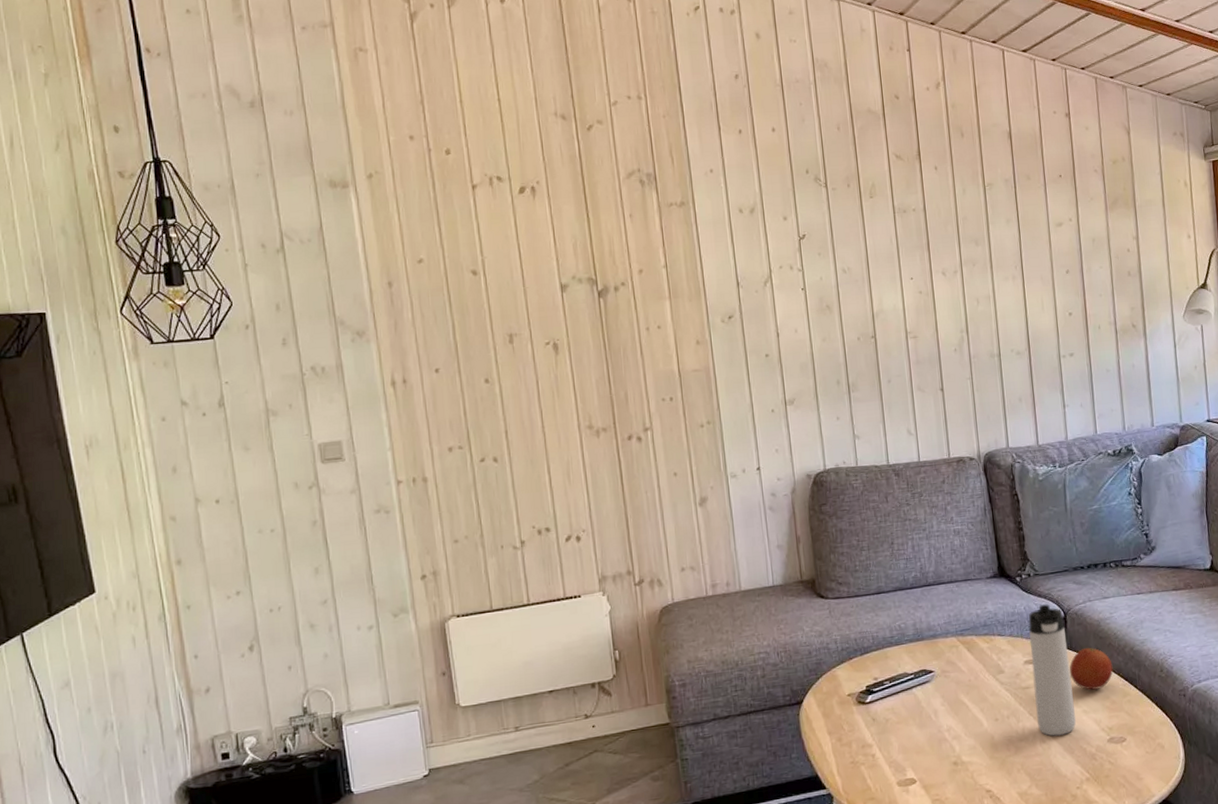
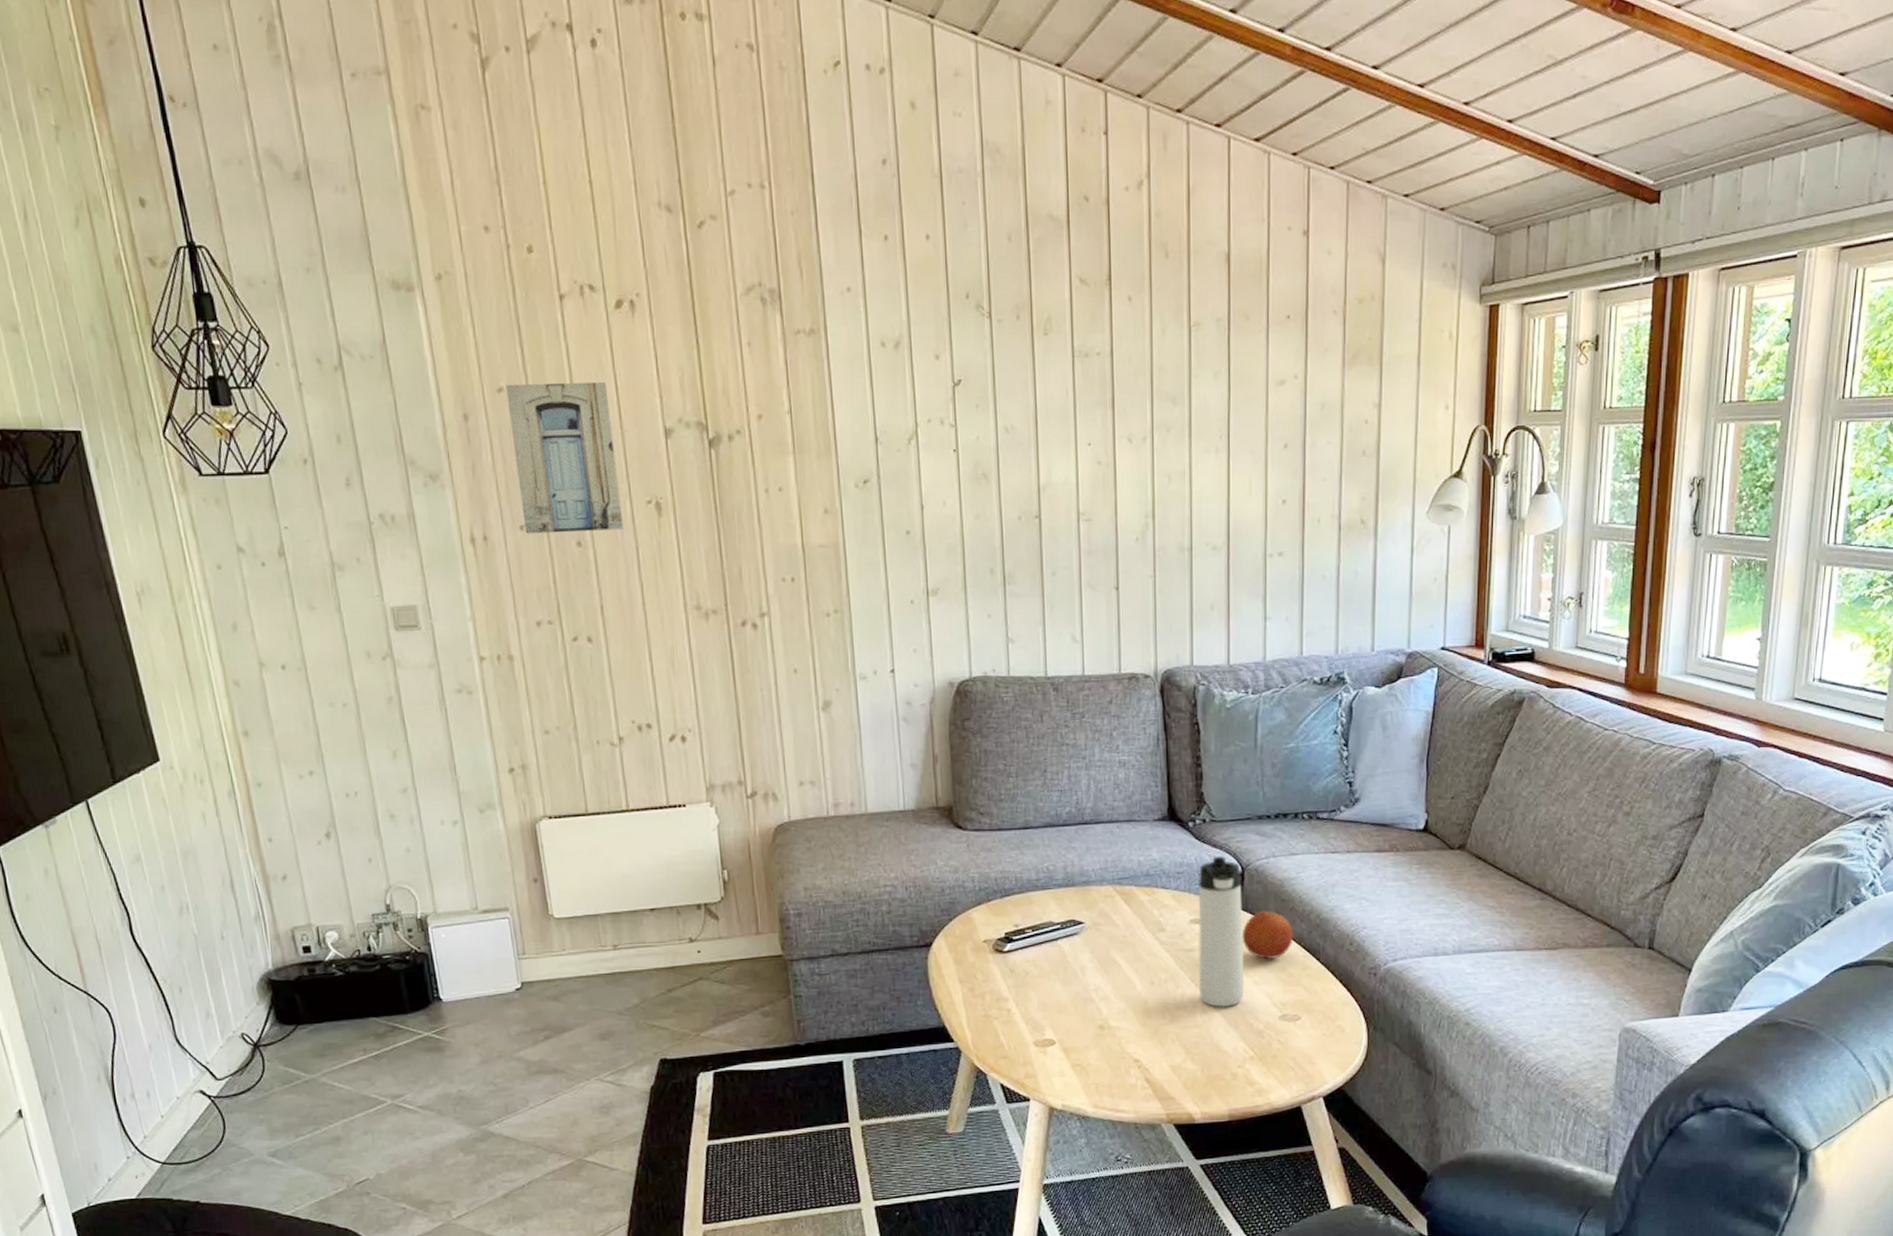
wall art: none [425,250,525,376] -> present [506,381,623,534]

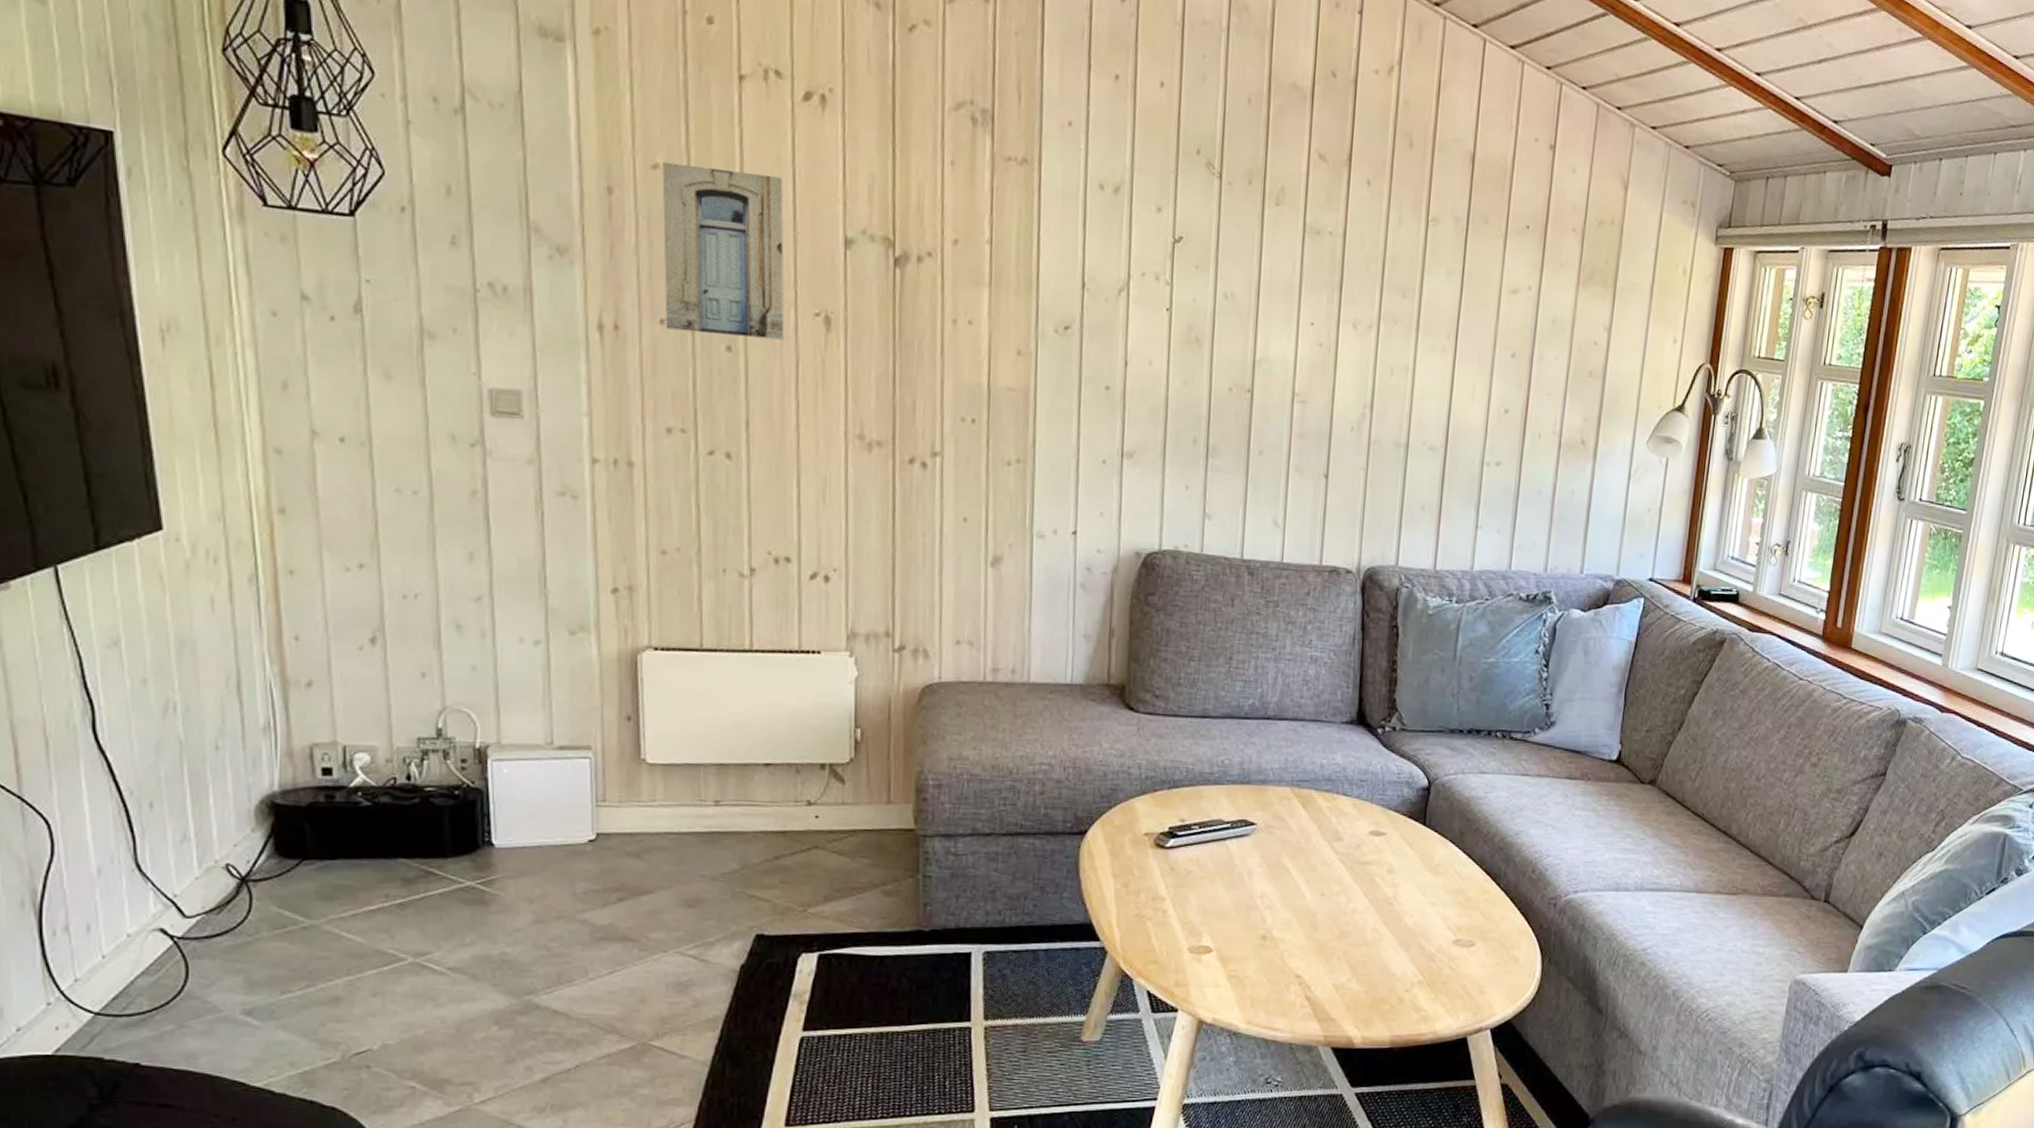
thermos bottle: present [1198,856,1245,1008] -> none [1372,767,1427,927]
fruit: present [1242,910,1294,959] -> none [1421,828,1476,880]

